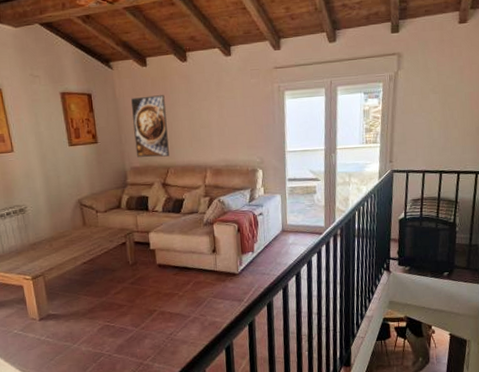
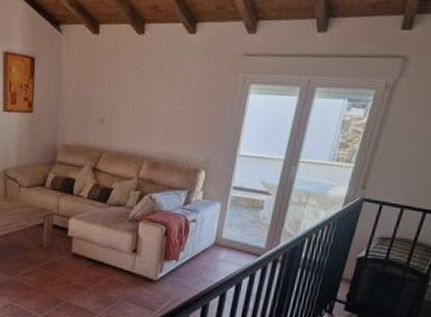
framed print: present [131,95,169,158] -> none [70,68,112,139]

